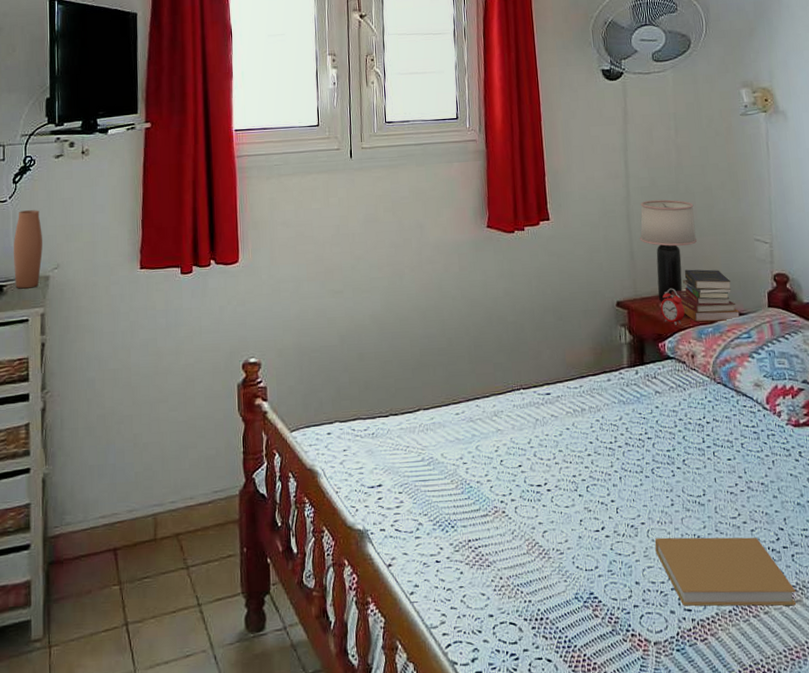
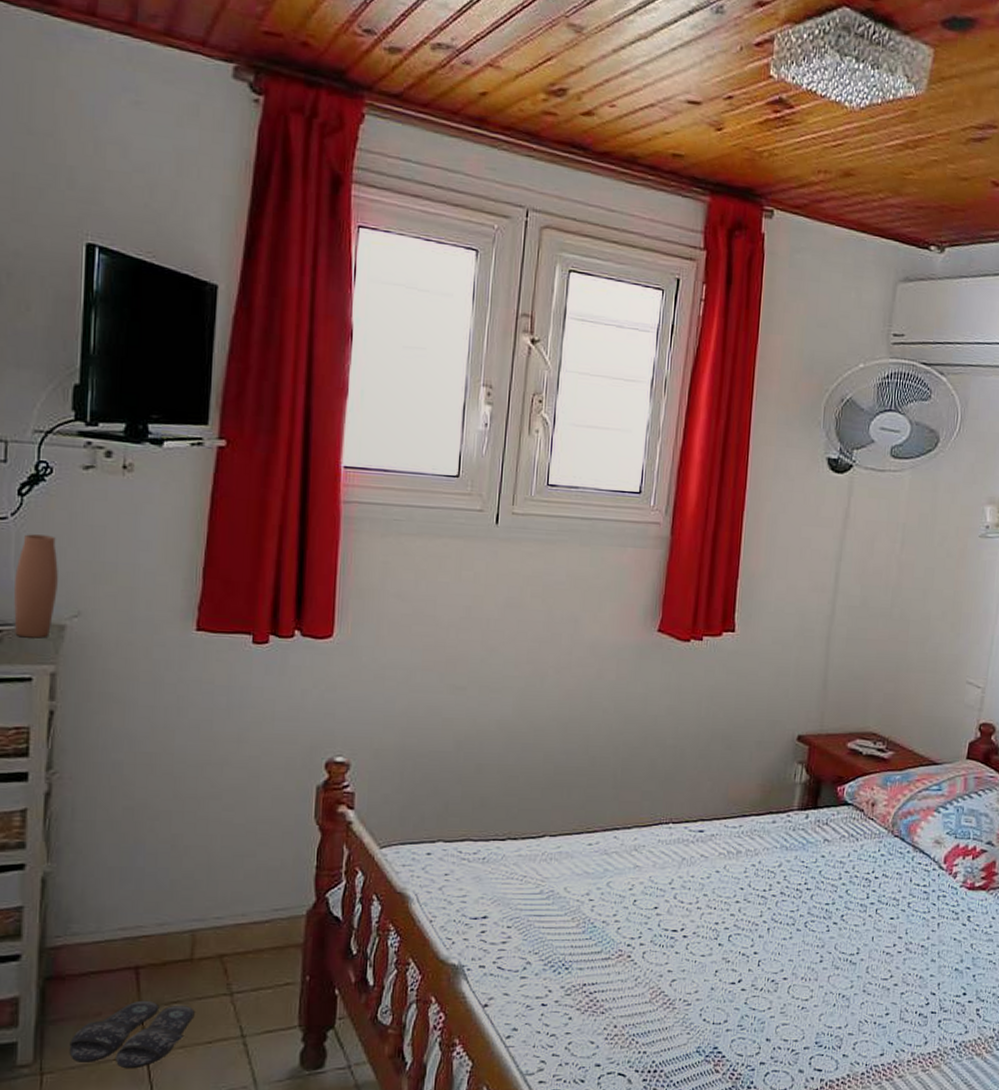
slippers: none [69,577,161,639] -> present [69,1000,195,1069]
table lamp: present [640,199,698,301] -> none [837,623,906,740]
book: present [654,537,797,606] -> none [794,995,935,1071]
alarm clock: present [660,288,685,325] -> none [846,726,874,769]
books: present [671,269,740,322] -> none [862,707,934,771]

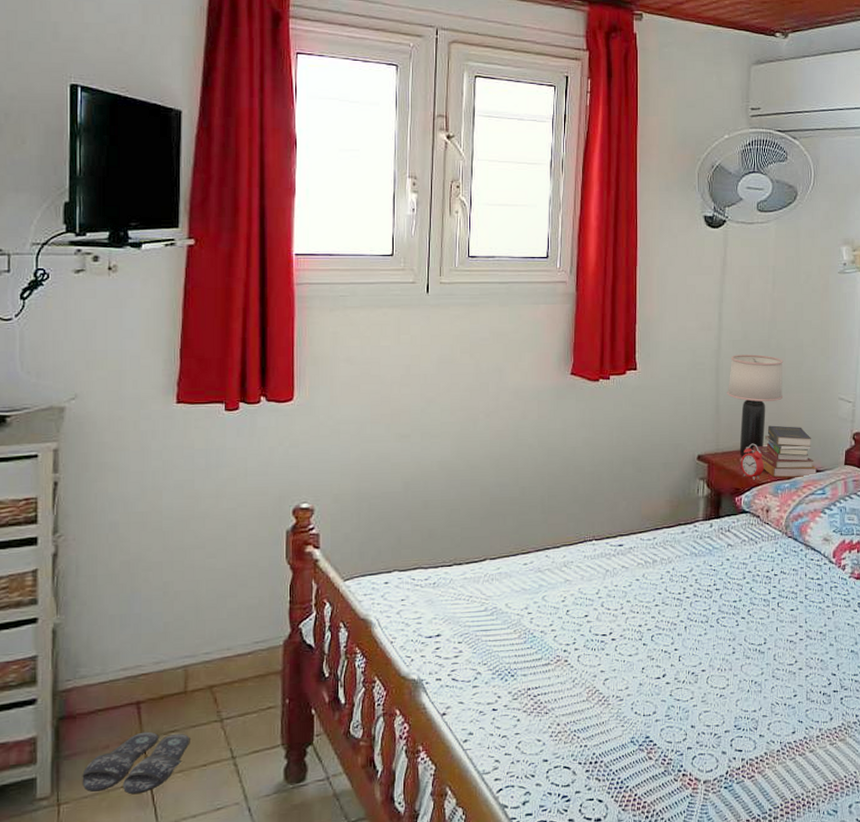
vase: present [14,534,58,638] -> none [20,331,57,421]
table lamp: none [837,623,906,740] -> present [727,354,784,456]
alarm clock: none [846,726,874,769] -> present [740,443,764,480]
books: none [862,707,934,771] -> present [753,425,817,478]

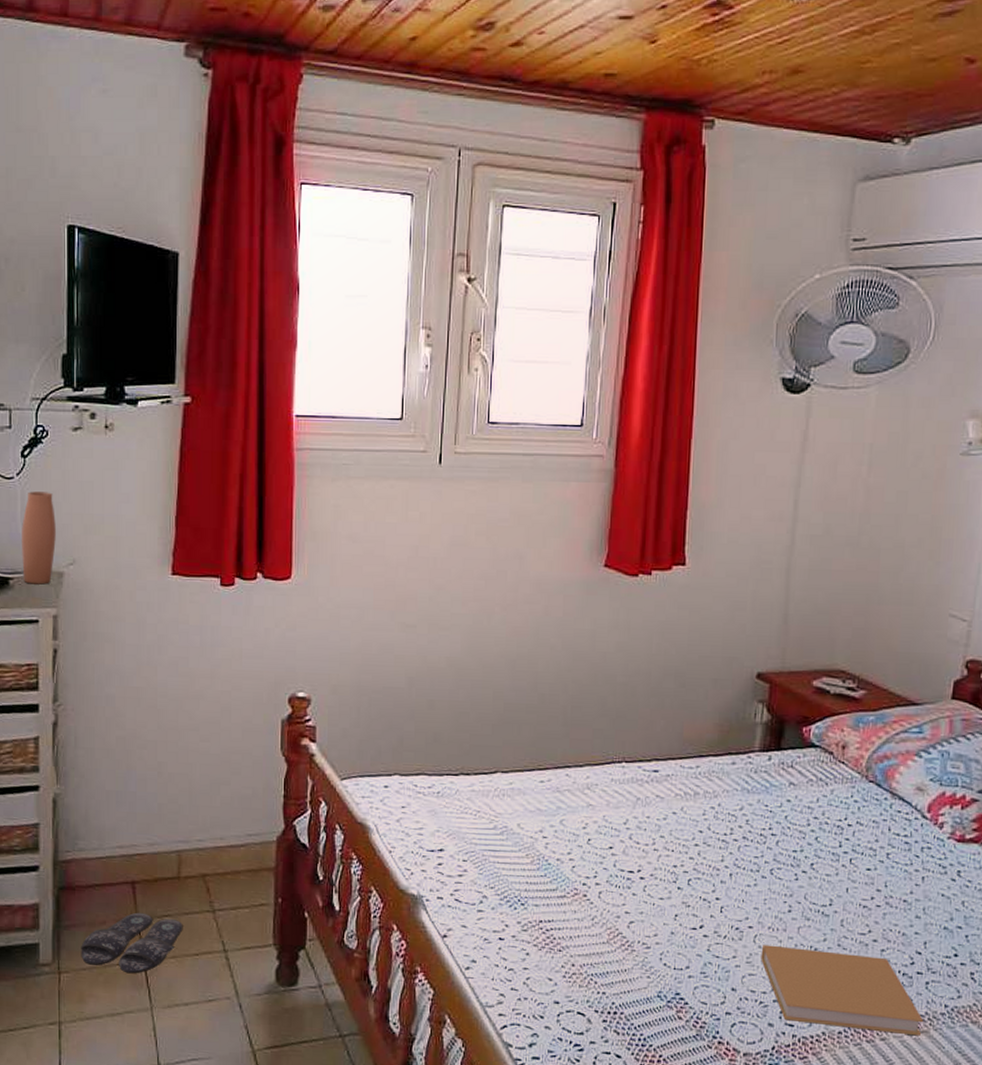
vase: none [20,331,57,421] -> present [22,491,56,585]
book: none [713,682,840,747] -> present [761,944,923,1036]
table lamp: present [727,354,784,456] -> none [799,553,877,678]
alarm clock: present [740,443,764,480] -> none [812,663,843,708]
books: present [753,425,817,478] -> none [829,643,913,711]

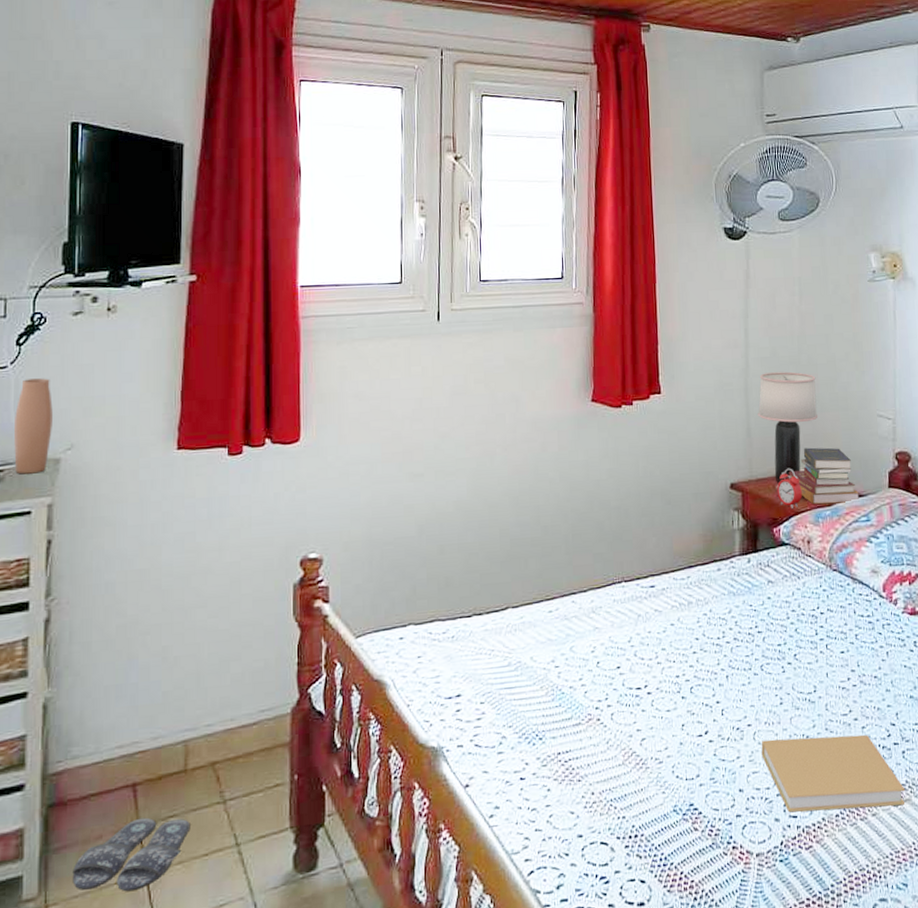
table lamp: none [799,553,877,678] -> present [757,371,818,483]
alarm clock: none [812,663,843,708] -> present [776,468,802,508]
books: none [829,643,913,711] -> present [789,447,859,505]

